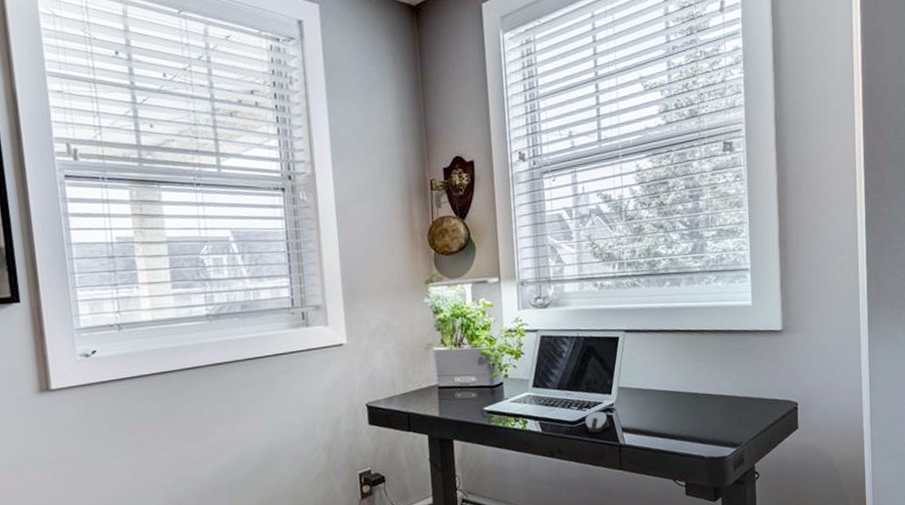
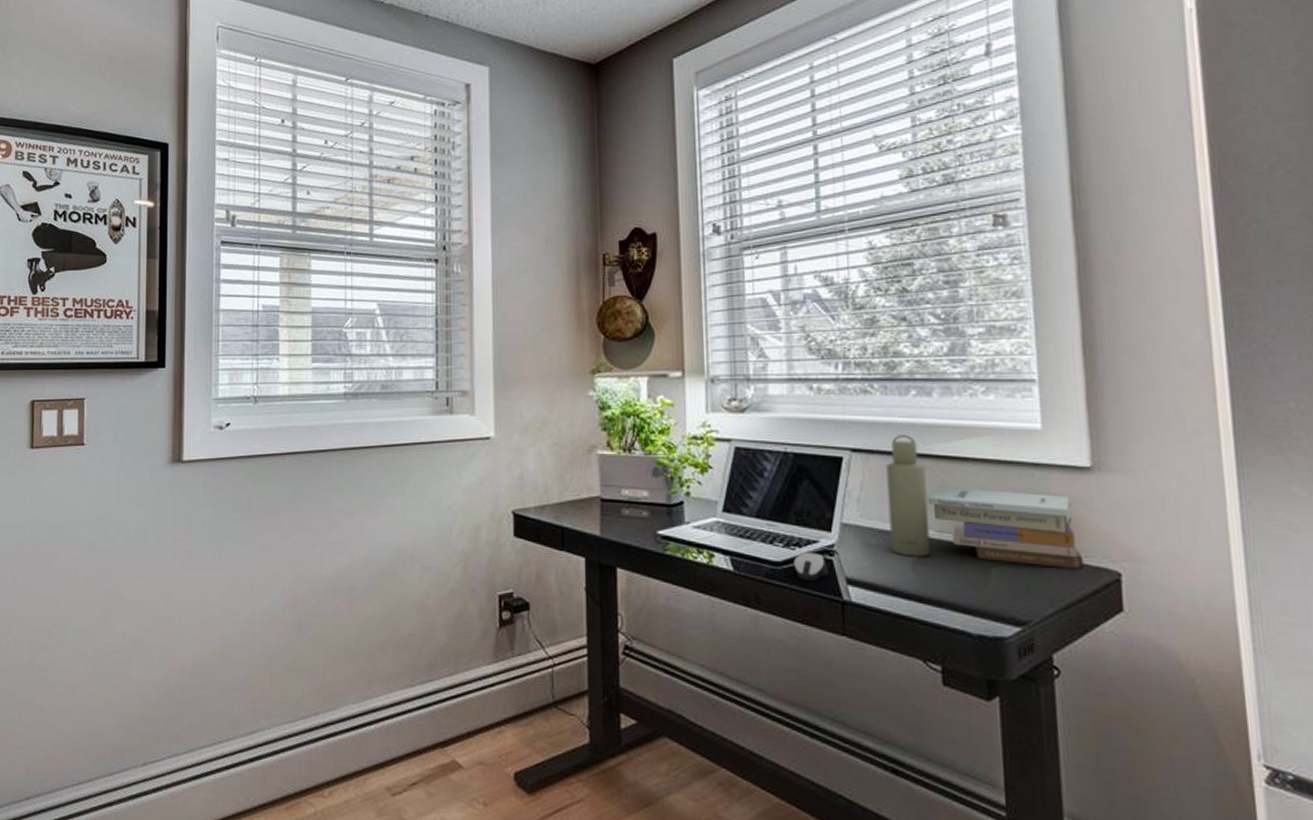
bottle: none [649,316,679,407] -> present [886,434,931,557]
books: none [677,352,776,404] -> present [927,486,1084,570]

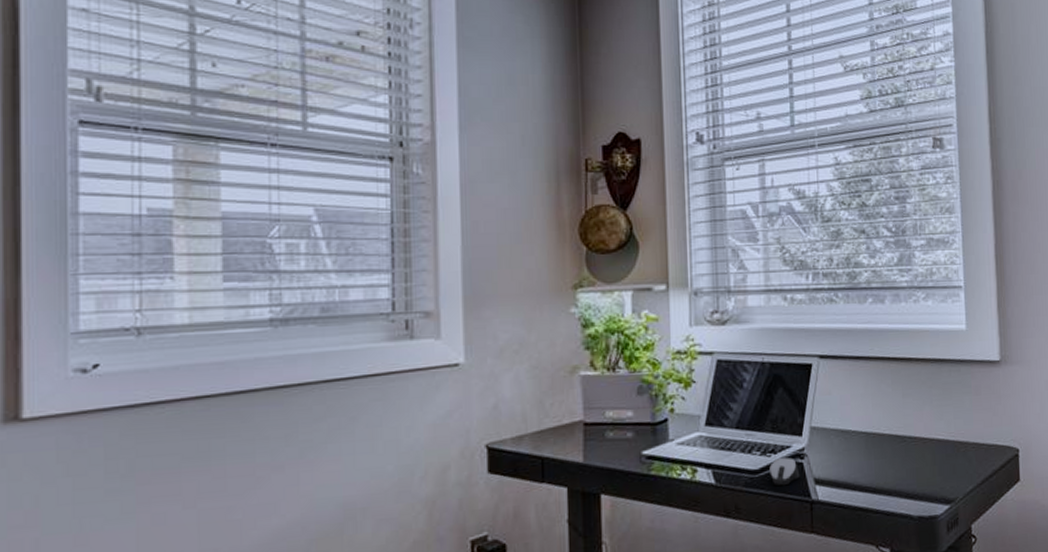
bottle: present [886,434,931,557] -> none [848,339,883,453]
books: present [927,486,1084,570] -> none [880,385,994,450]

